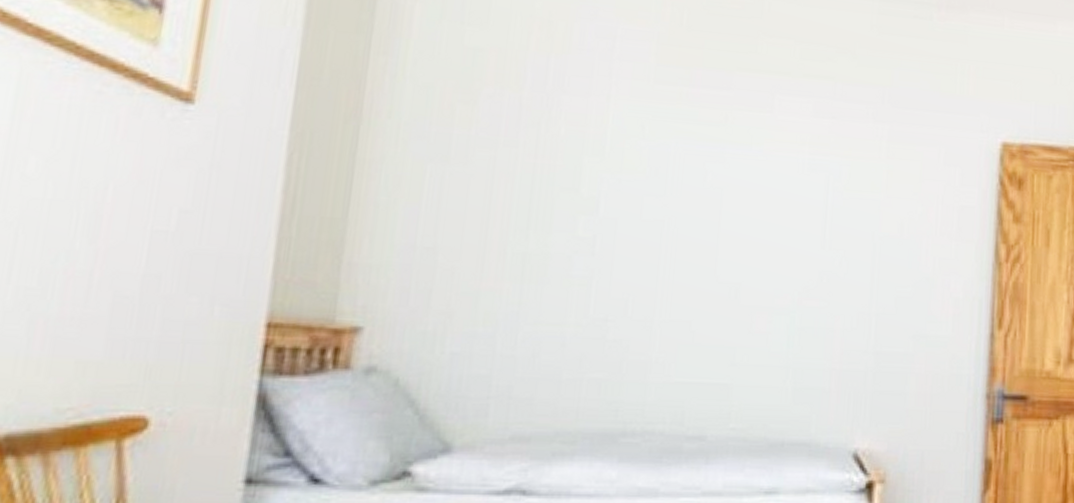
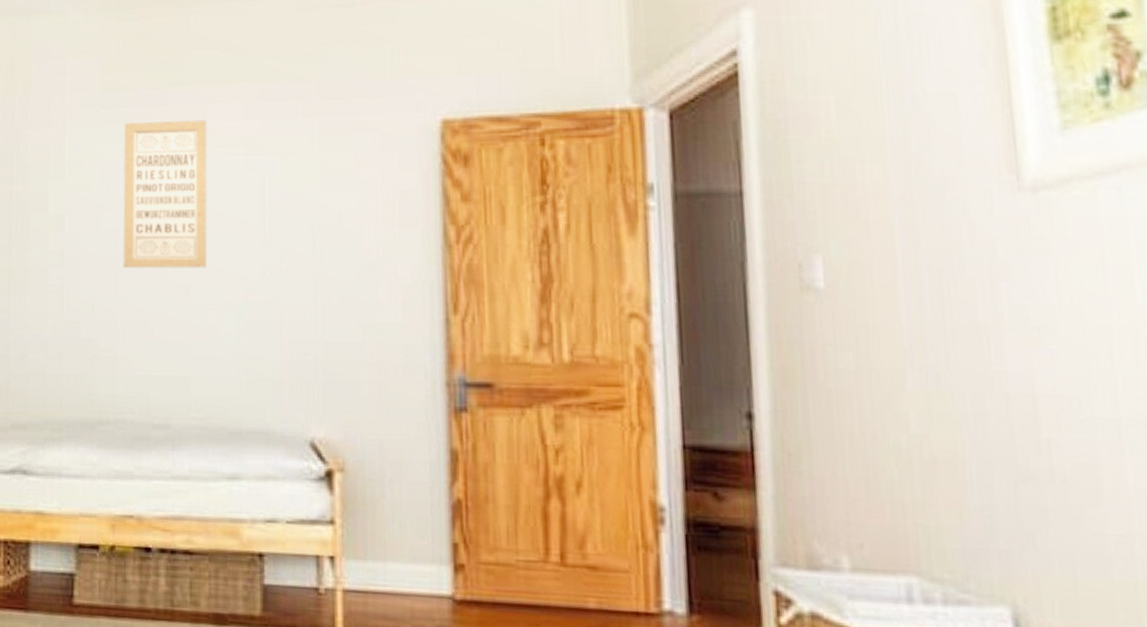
wall art: none [666,103,773,269] -> present [123,120,207,269]

